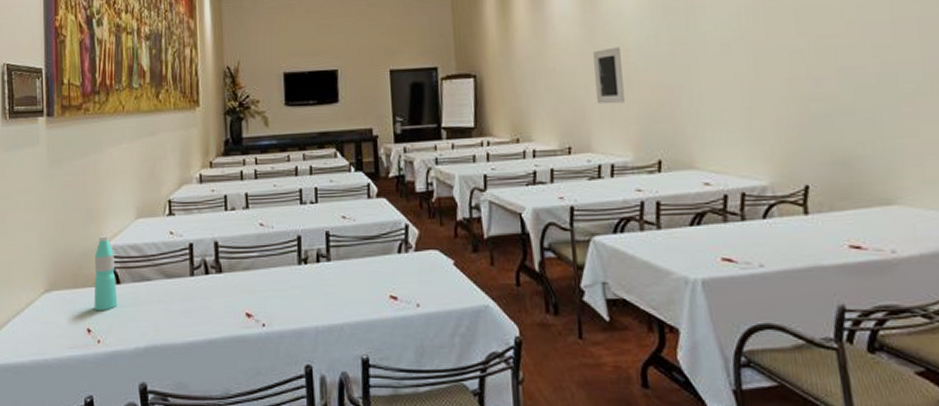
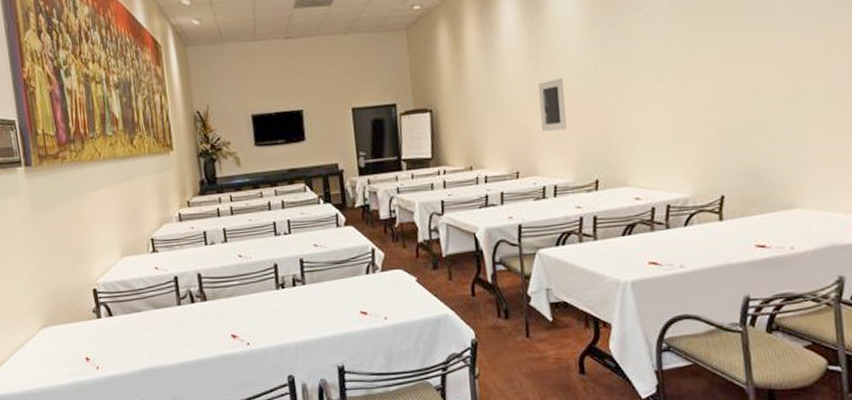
water bottle: present [94,235,118,311] -> none [85,273,113,342]

